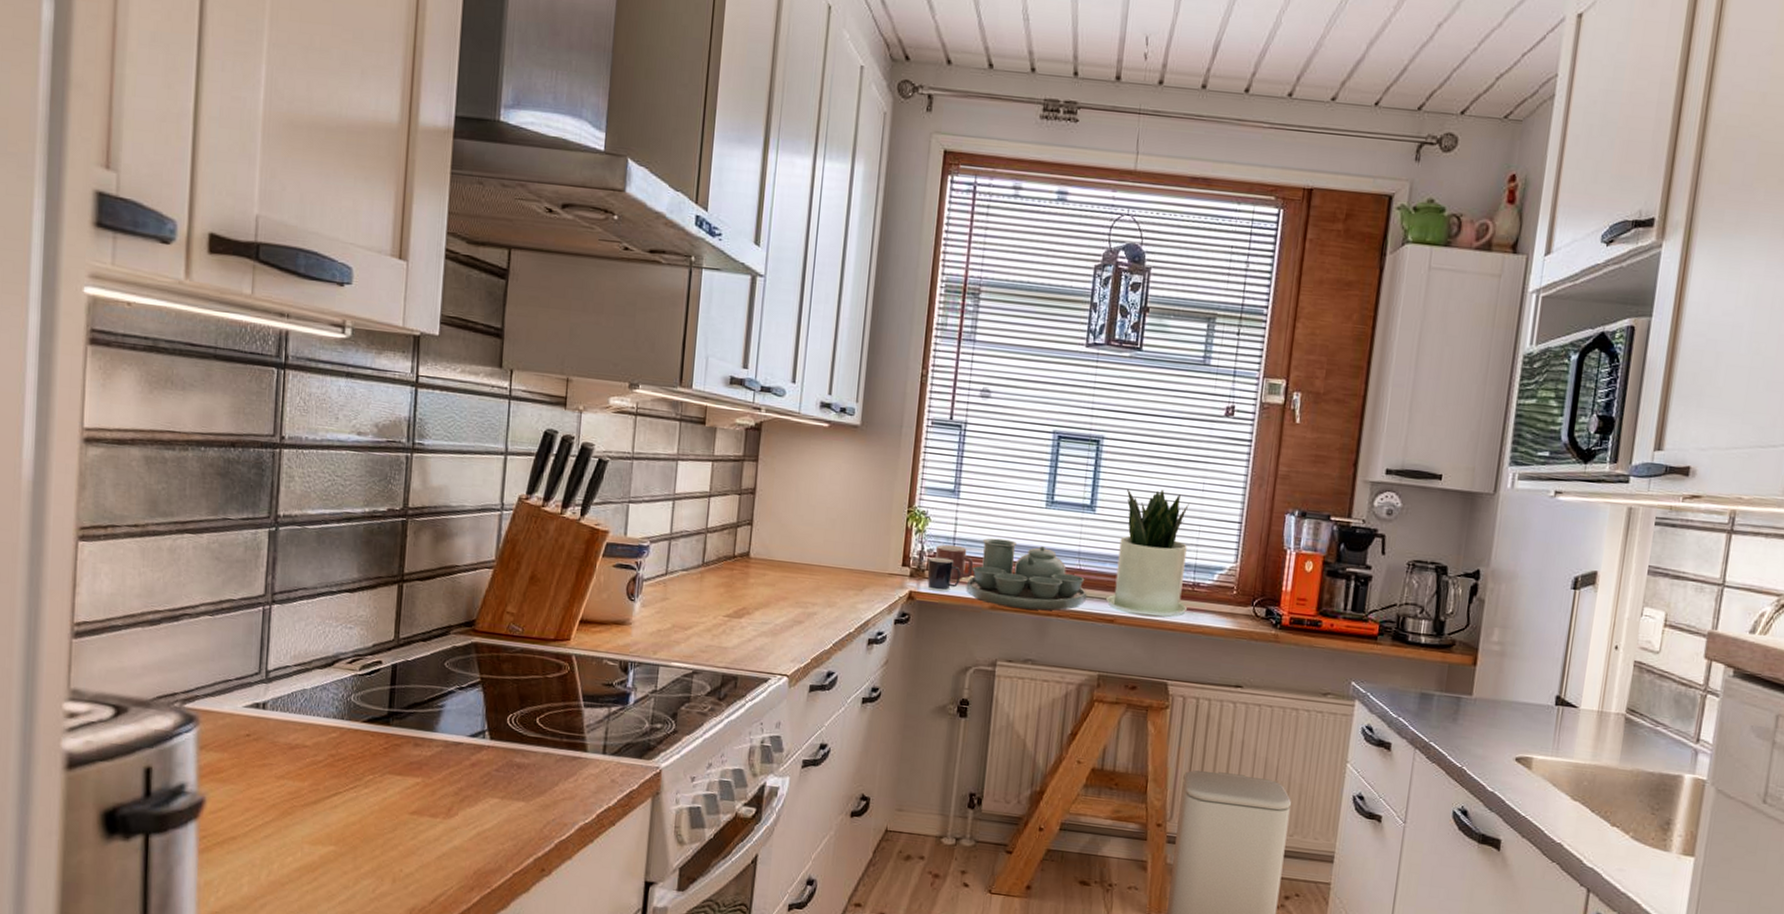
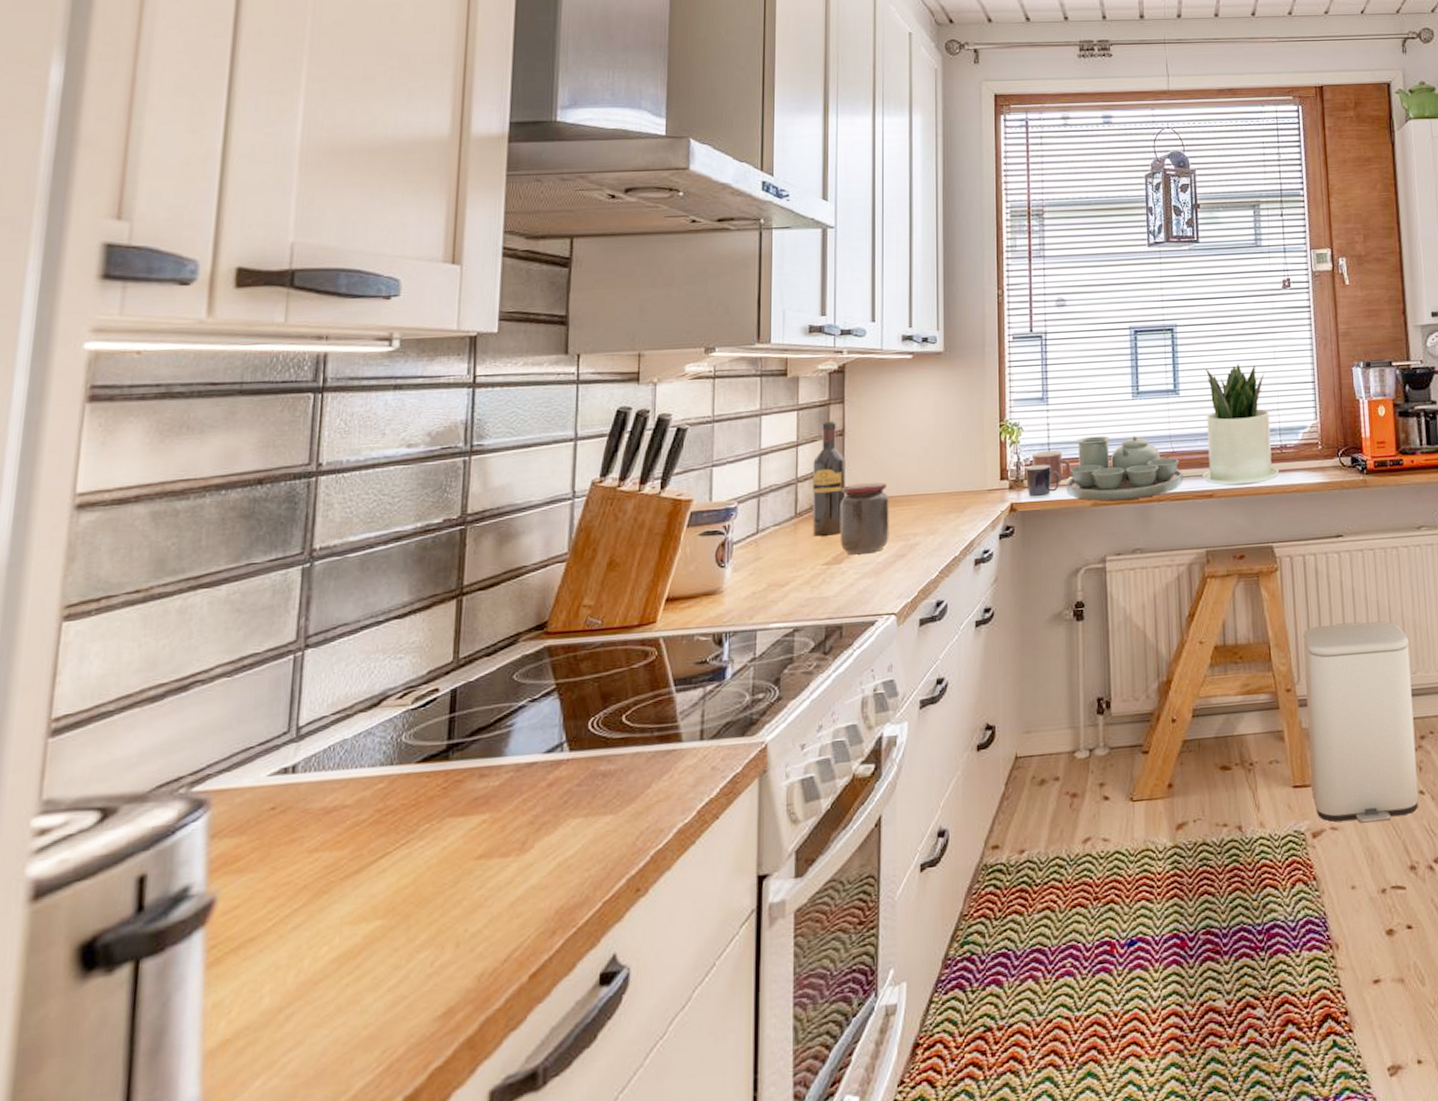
wine bottle: none [717,477,755,590] -> present [812,421,846,536]
jar: none [742,544,793,614] -> present [840,482,889,555]

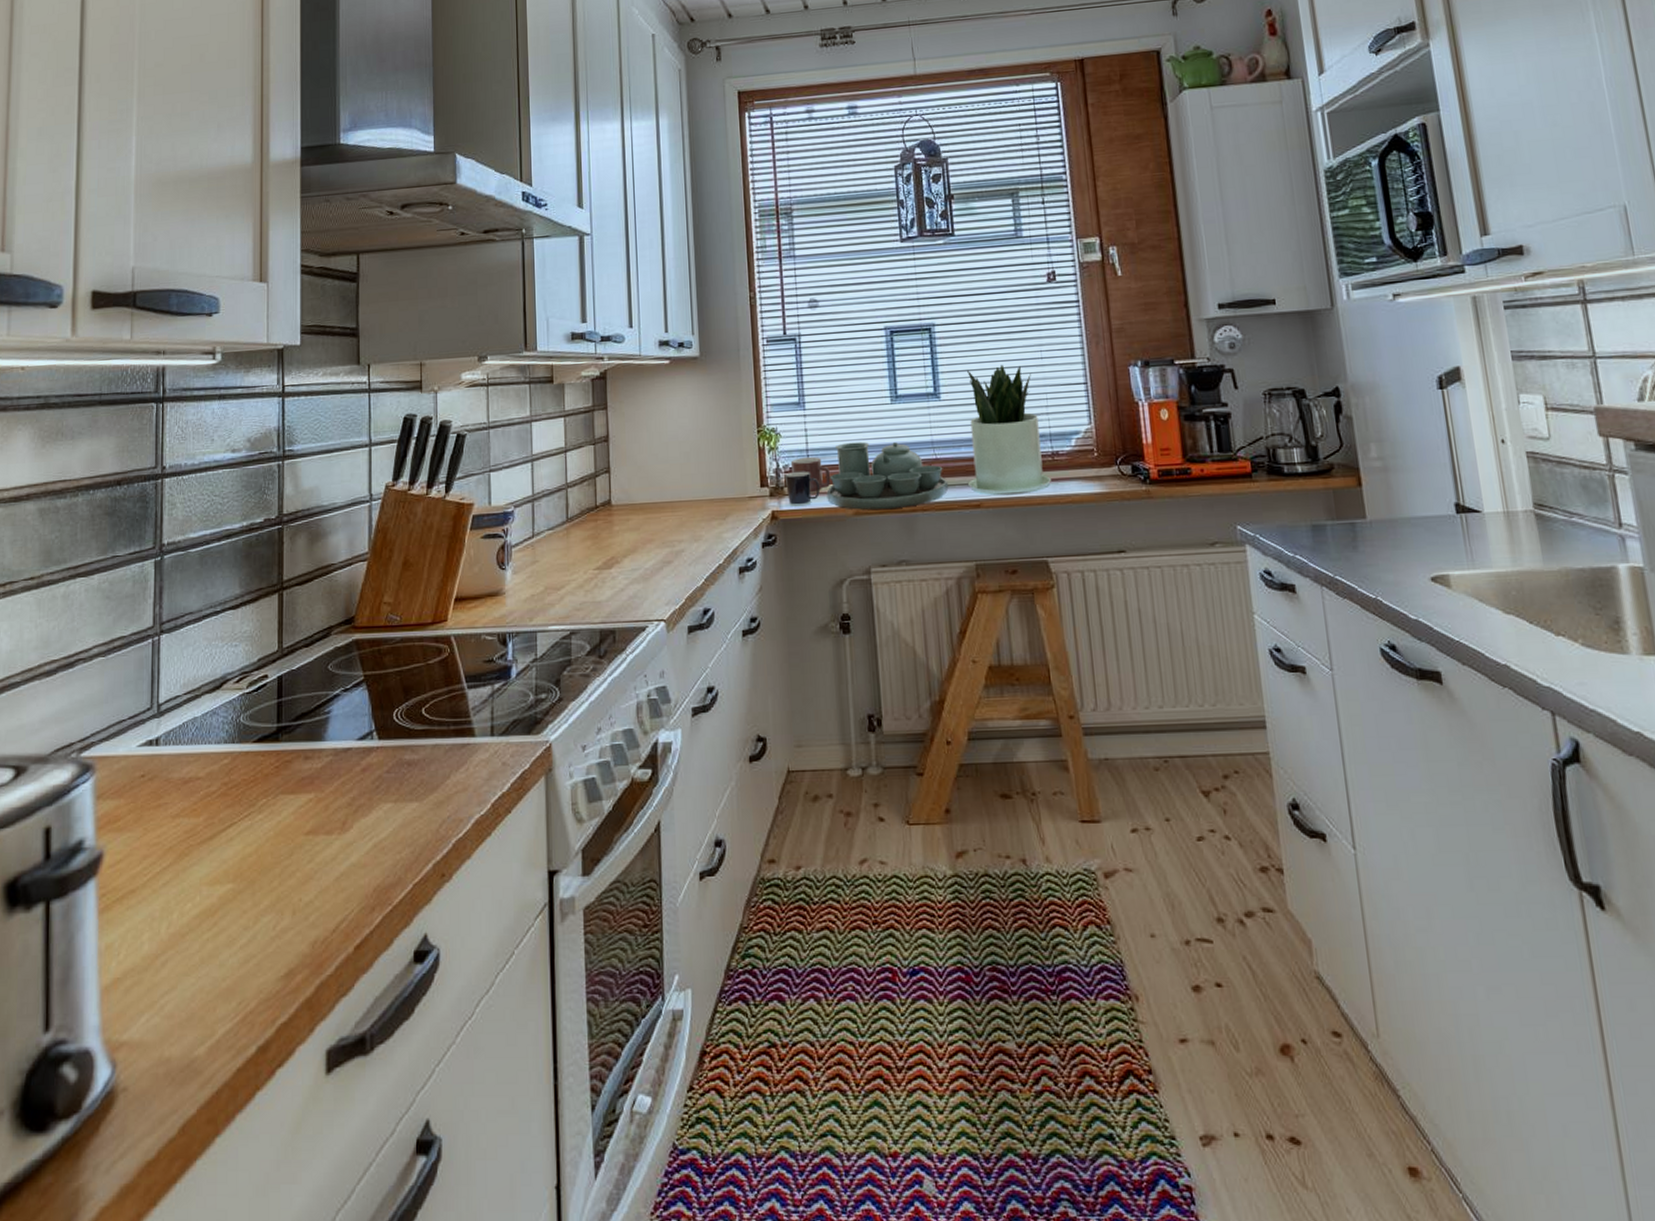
wine bottle: present [812,421,846,536] -> none [580,427,613,541]
jar: present [840,482,889,555] -> none [607,488,656,560]
pedal bin: present [1303,621,1419,824] -> none [1085,646,1225,868]

